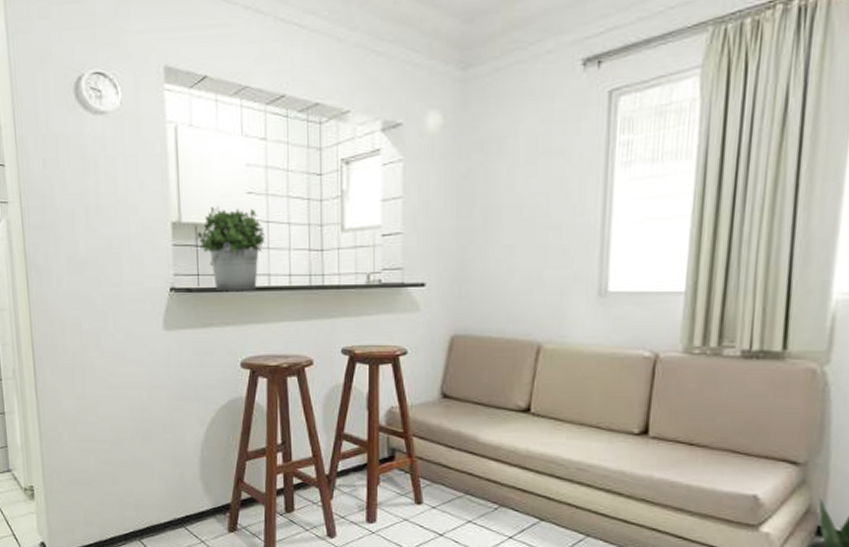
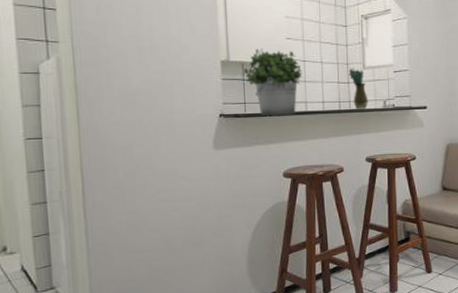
vase: none [322,229,347,285] -> present [348,67,368,109]

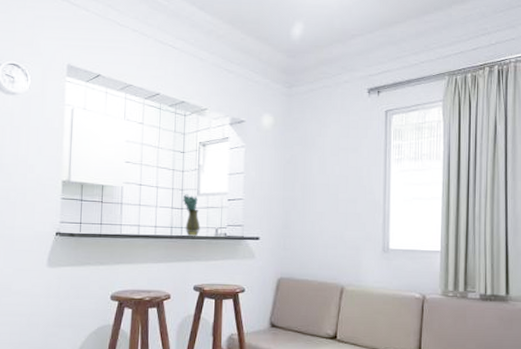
potted plant: present [244,48,302,117] -> none [83,170,138,238]

